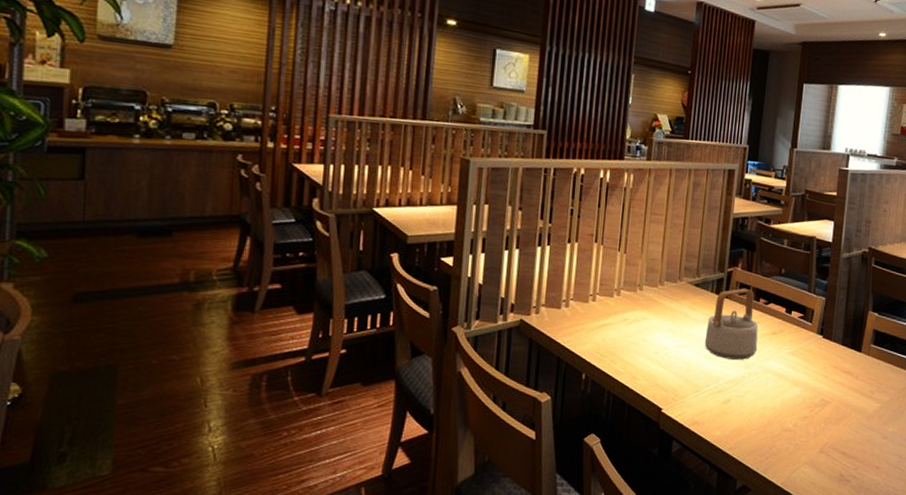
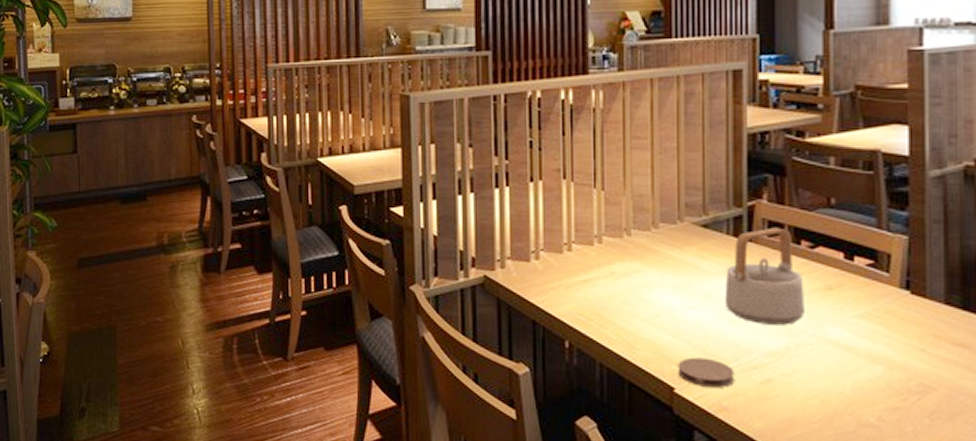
coaster: none [665,384,706,408] -> present [678,357,735,389]

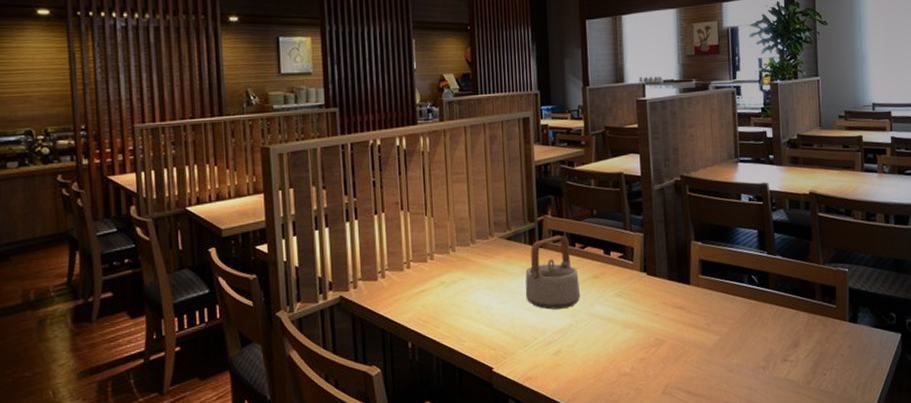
coaster: present [678,357,735,389] -> none [494,340,535,364]

